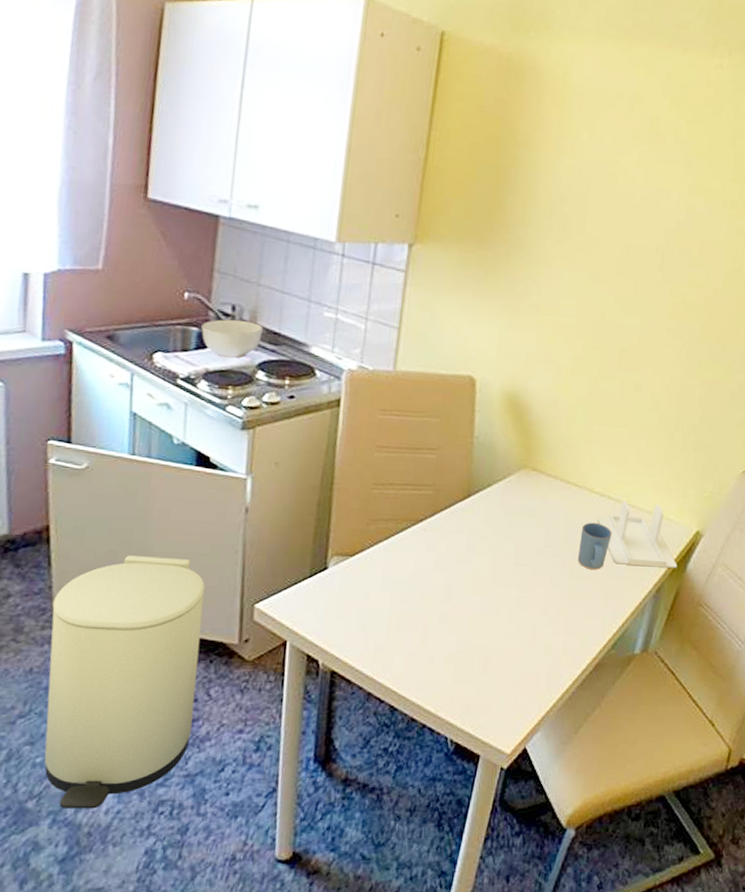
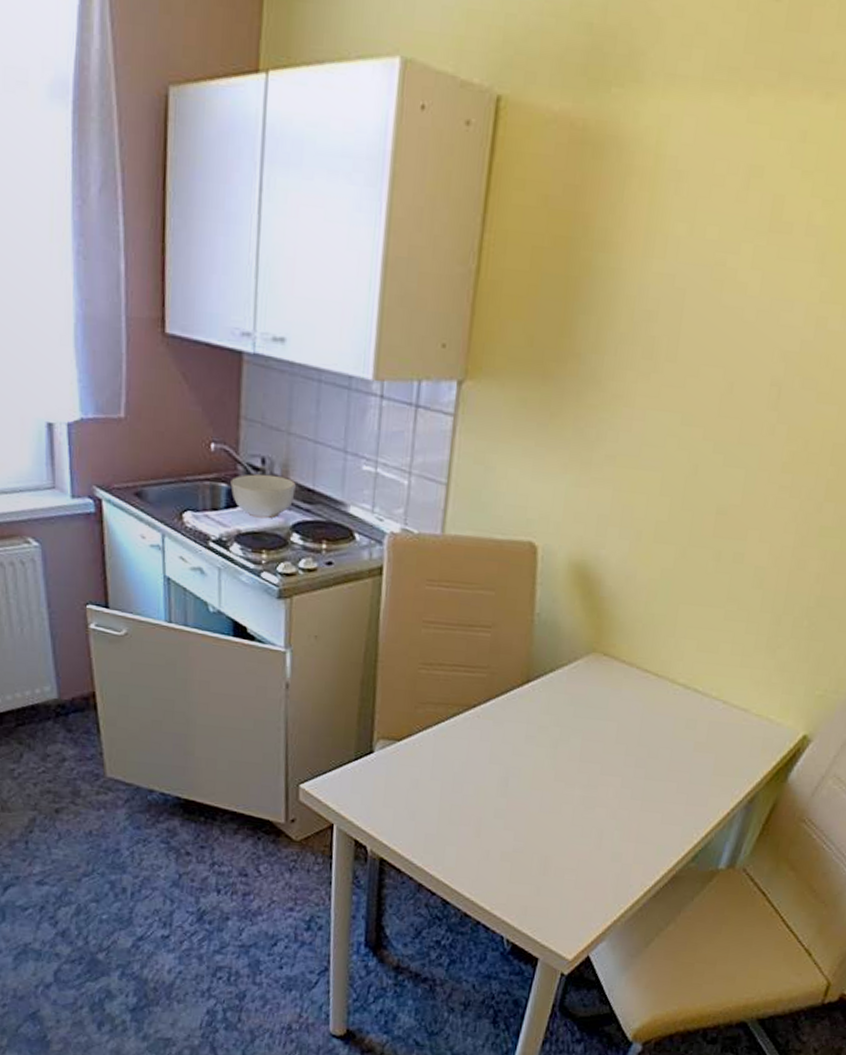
pedal bin: present [44,554,206,810] -> none [105,726,250,967]
mug: present [577,522,612,570] -> none [654,718,697,772]
napkin holder: present [597,500,678,569] -> none [679,694,777,778]

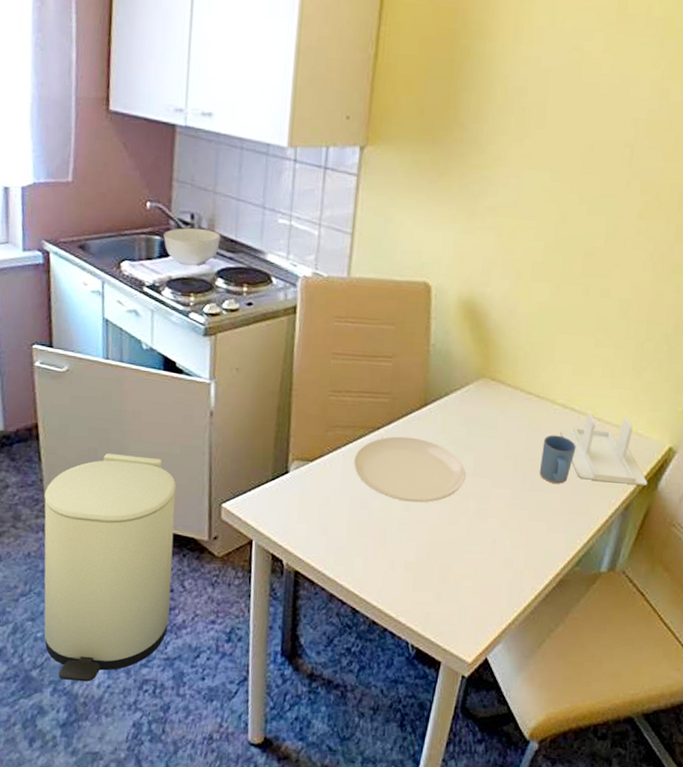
pedal bin: none [105,726,250,967] -> present [44,453,177,682]
plate: none [446,715,571,789] -> present [354,436,465,503]
mug: none [654,718,697,772] -> present [539,435,576,484]
napkin holder: none [679,694,777,778] -> present [560,413,648,487]

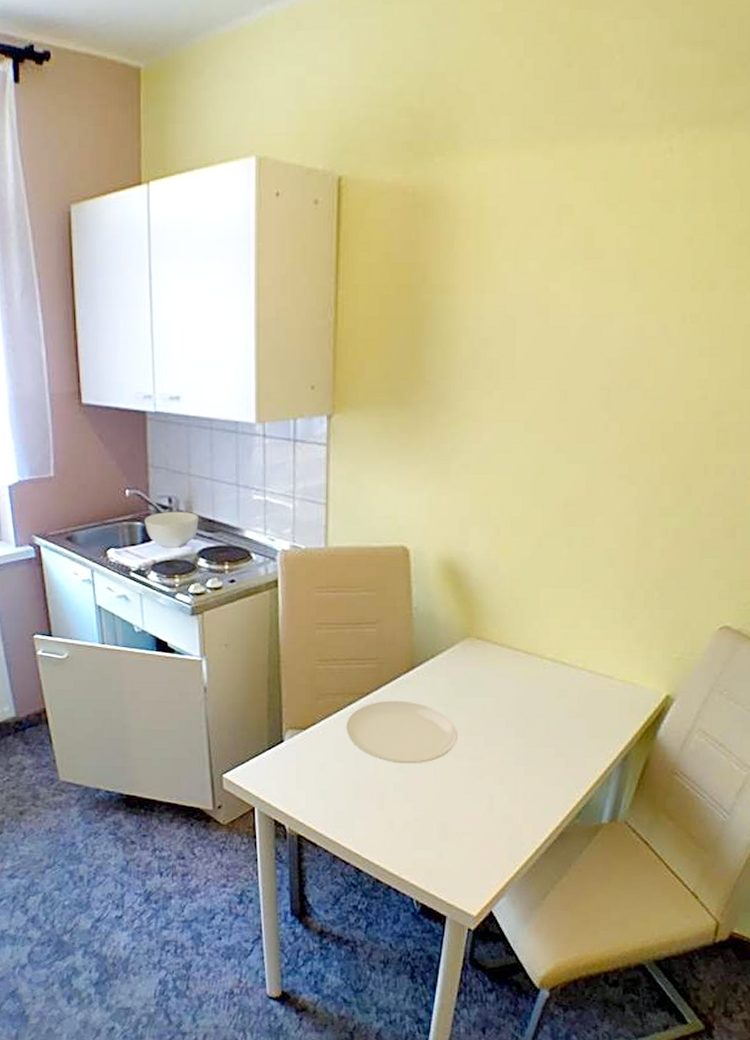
pedal bin: present [44,453,177,682] -> none [58,732,183,944]
mug: present [539,435,576,484] -> none [532,690,569,738]
napkin holder: present [560,413,648,487] -> none [551,665,646,736]

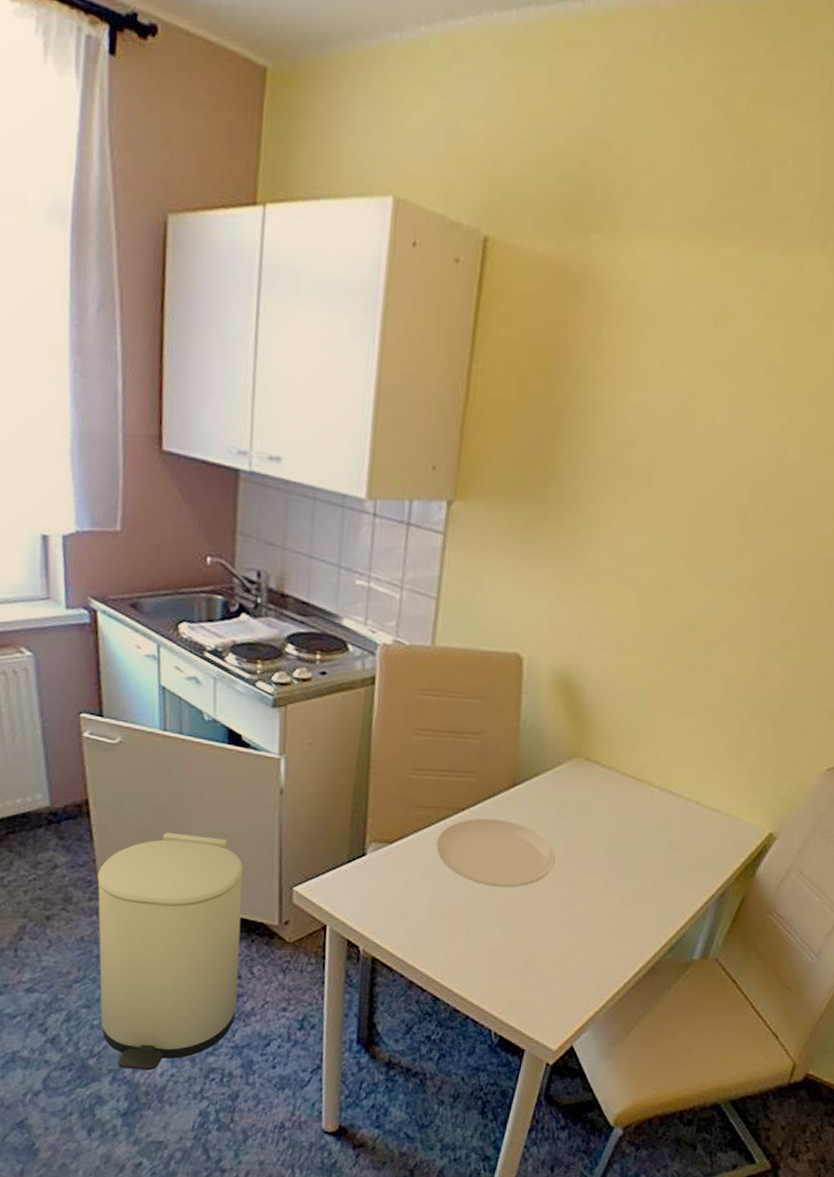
pedal bin: none [58,732,183,944] -> present [97,832,244,1071]
bowl: present [144,511,199,548] -> none [226,586,291,630]

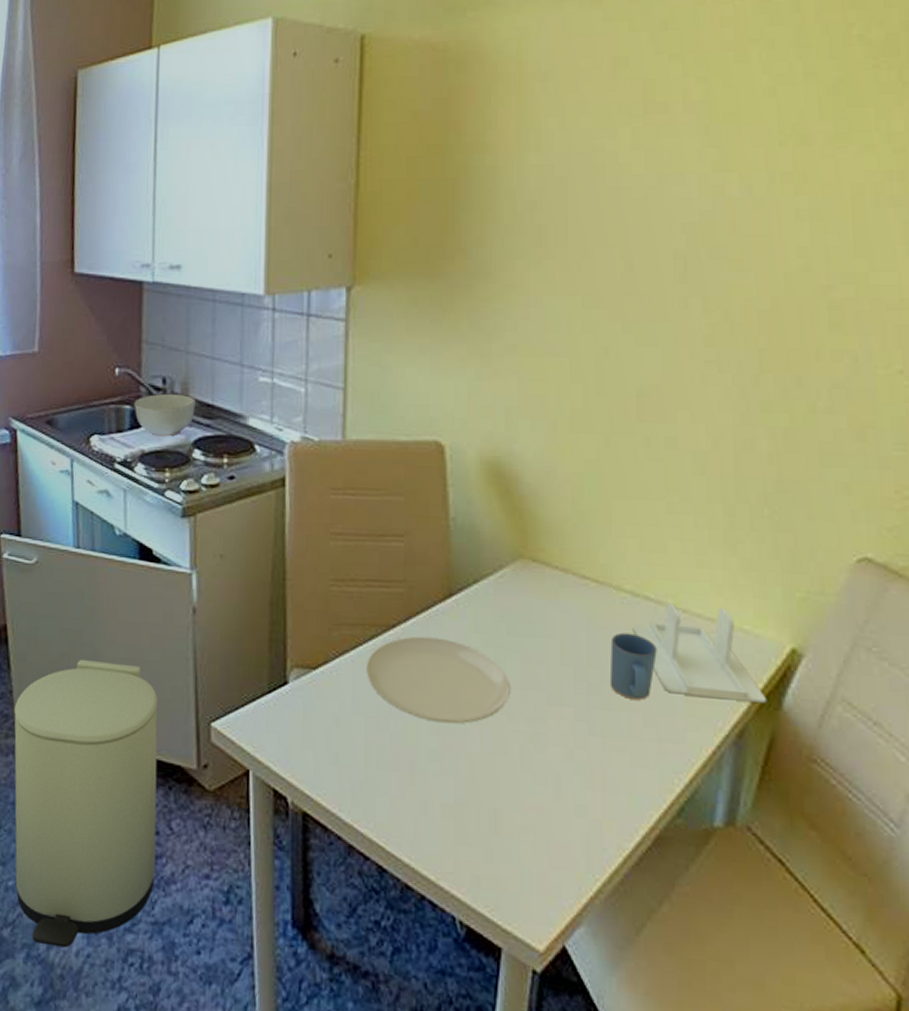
bowl: none [226,586,291,630] -> present [134,393,196,437]
mug: none [633,818,673,869] -> present [609,632,657,700]
napkin holder: none [656,796,746,873] -> present [632,602,767,704]

